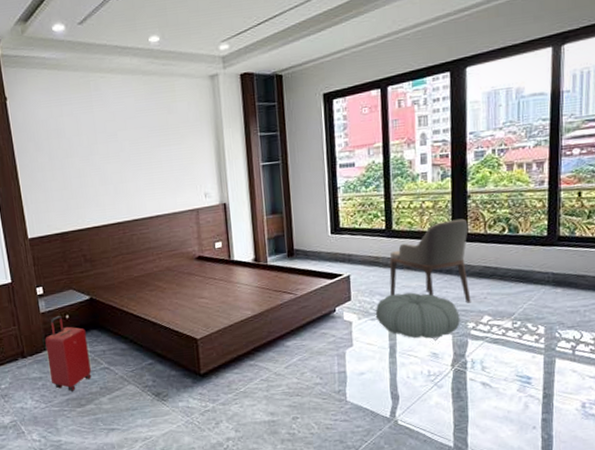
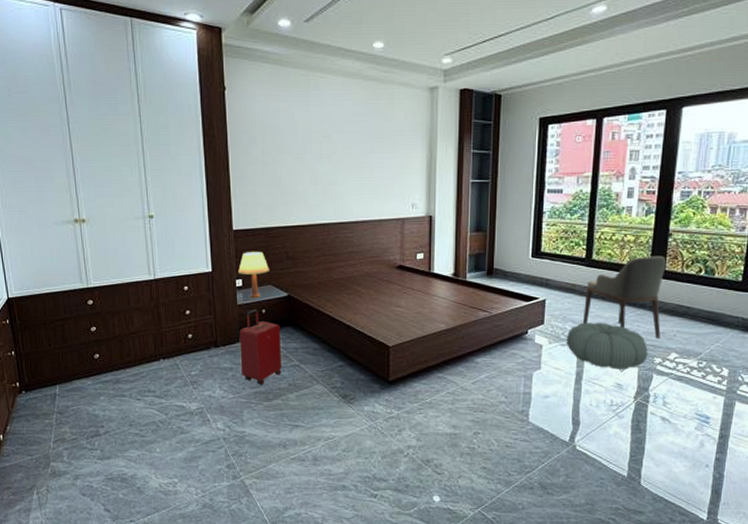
table lamp: none [37,257,70,305] -> present [238,251,270,299]

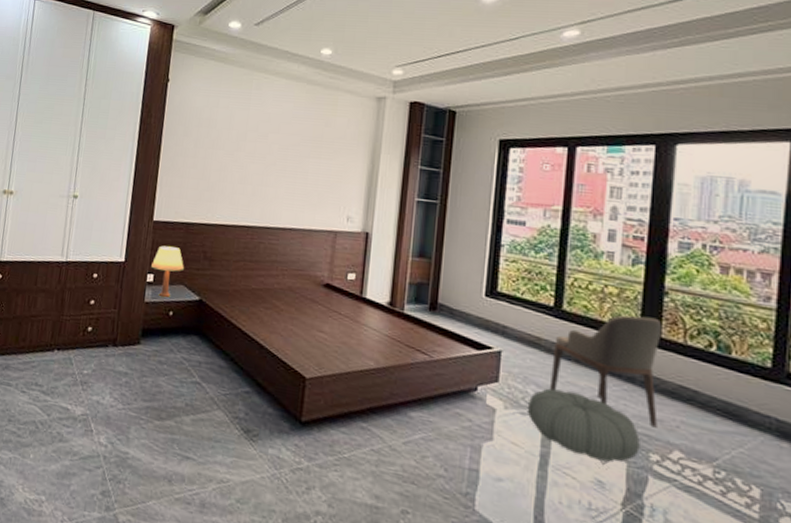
suitcase: present [239,310,282,385] -> none [136,310,186,399]

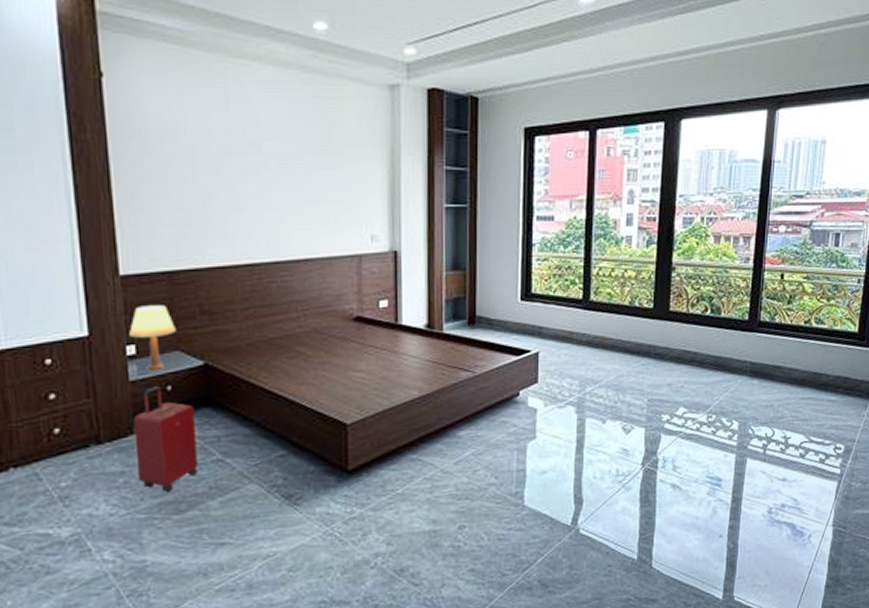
suitcase: none [136,310,186,399] -> present [133,386,198,492]
pouf: present [527,388,640,462] -> none [564,376,655,432]
armchair: present [550,315,662,428] -> none [583,293,671,392]

